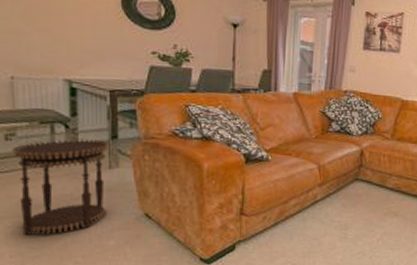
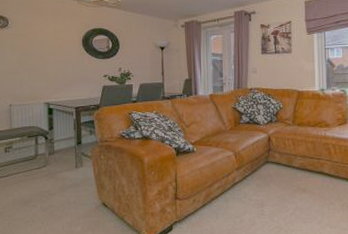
side table: present [12,138,110,236] -> none [9,146,76,226]

